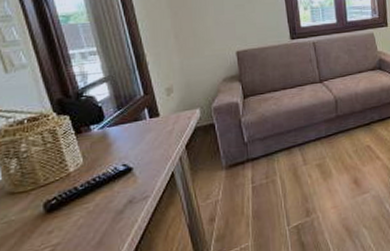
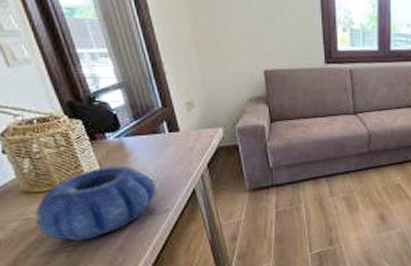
decorative bowl: none [18,155,137,241] -> present [36,165,157,241]

